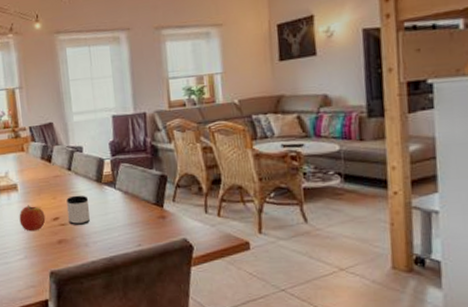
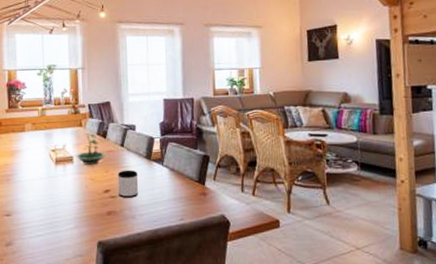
terrarium: none [19,158,53,192] -> present [75,133,107,165]
fruit: present [19,205,46,232] -> none [72,177,97,202]

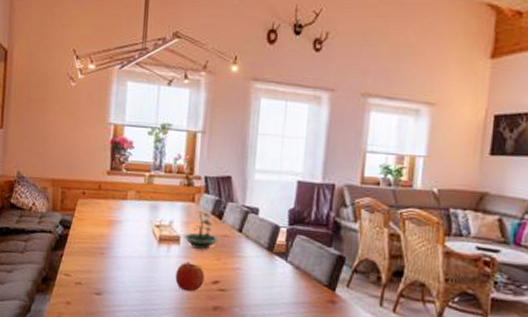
fruit: none [72,177,97,202] -> present [175,261,205,292]
mug: present [118,170,139,198] -> none [229,260,256,294]

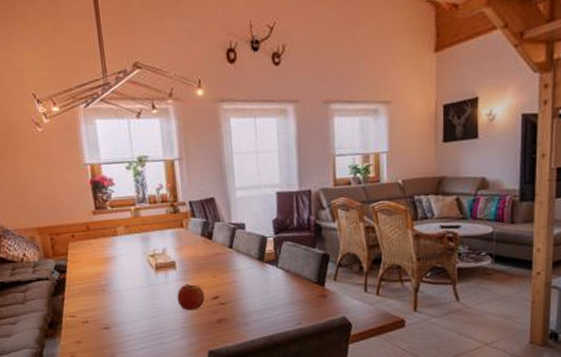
terrarium: present [182,211,220,249] -> none [177,235,213,270]

